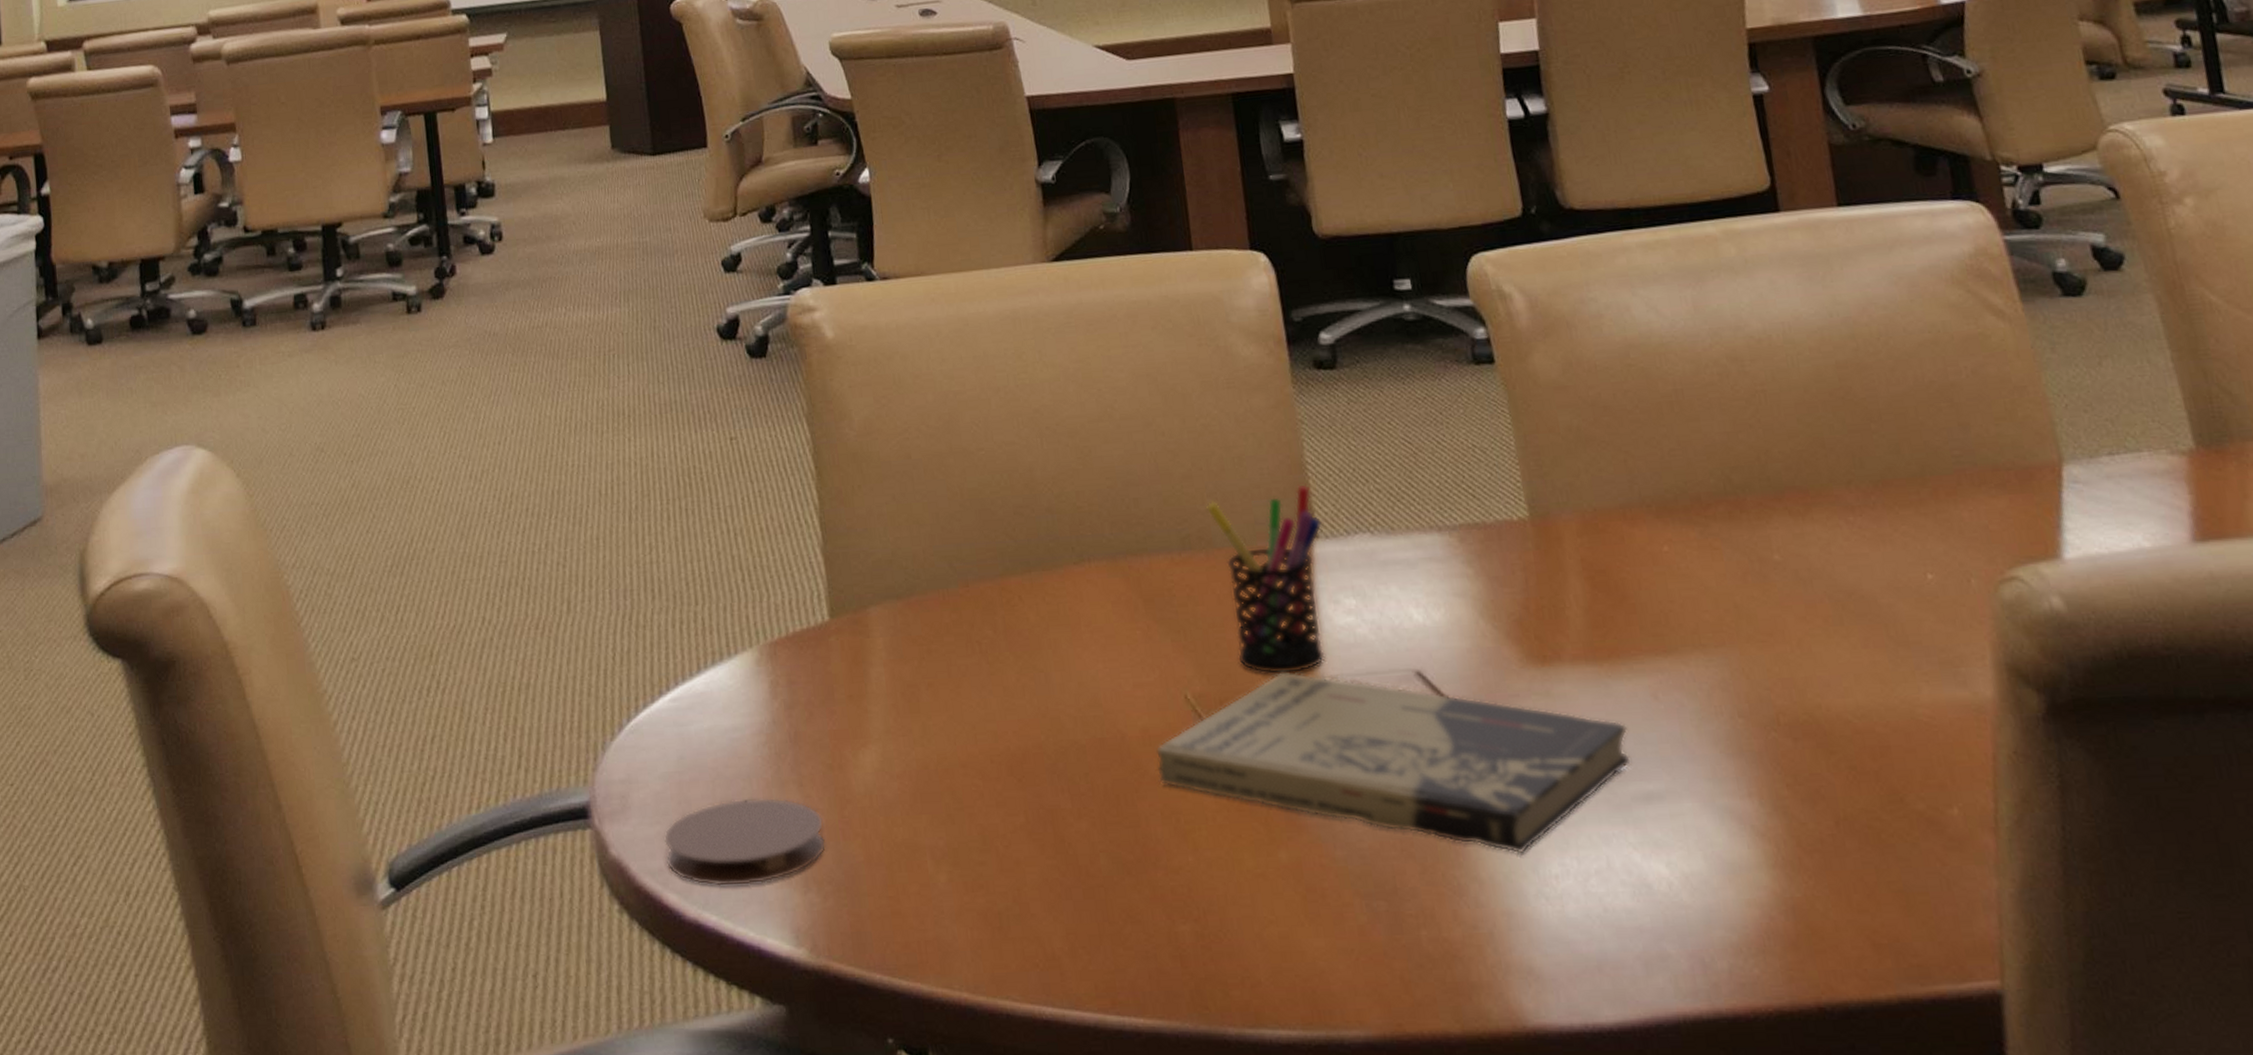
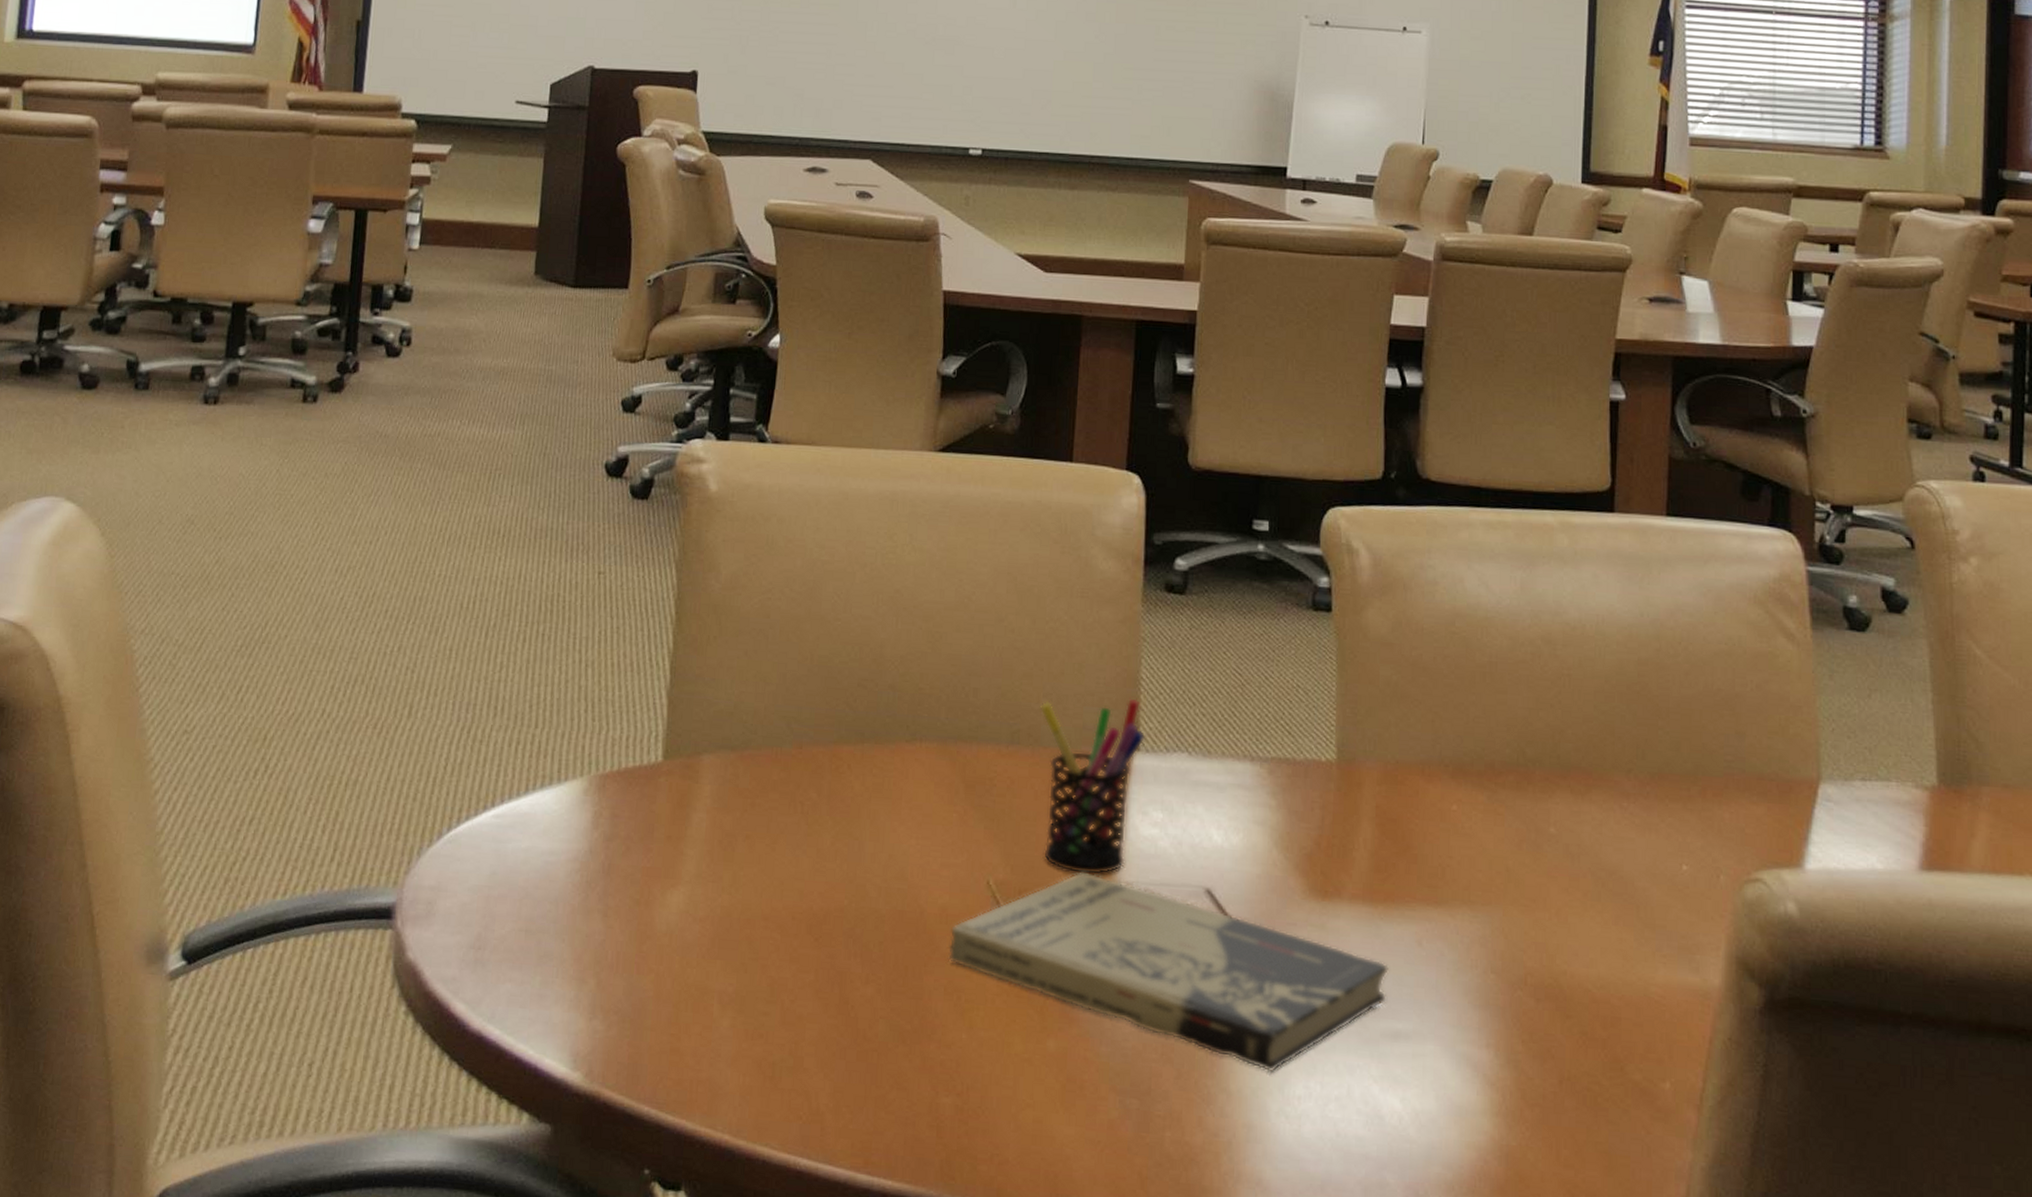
coaster: present [663,797,826,887] -> none [460,920,621,1005]

